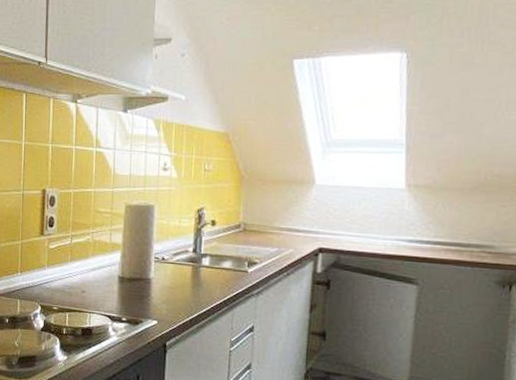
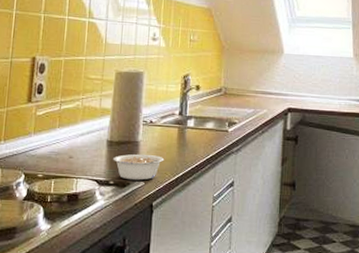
legume: none [125,291,178,319] -> present [113,154,165,181]

